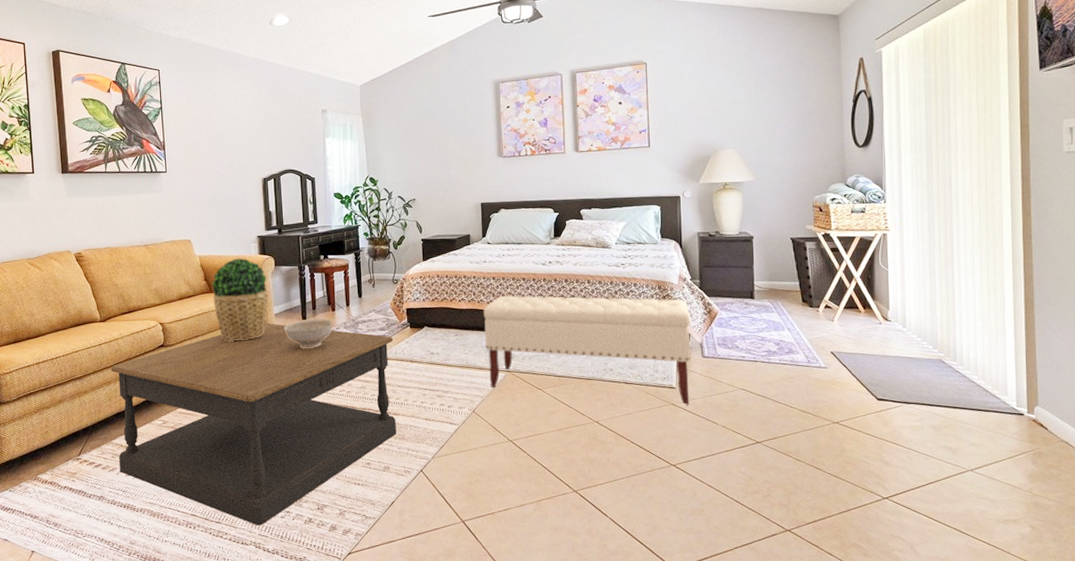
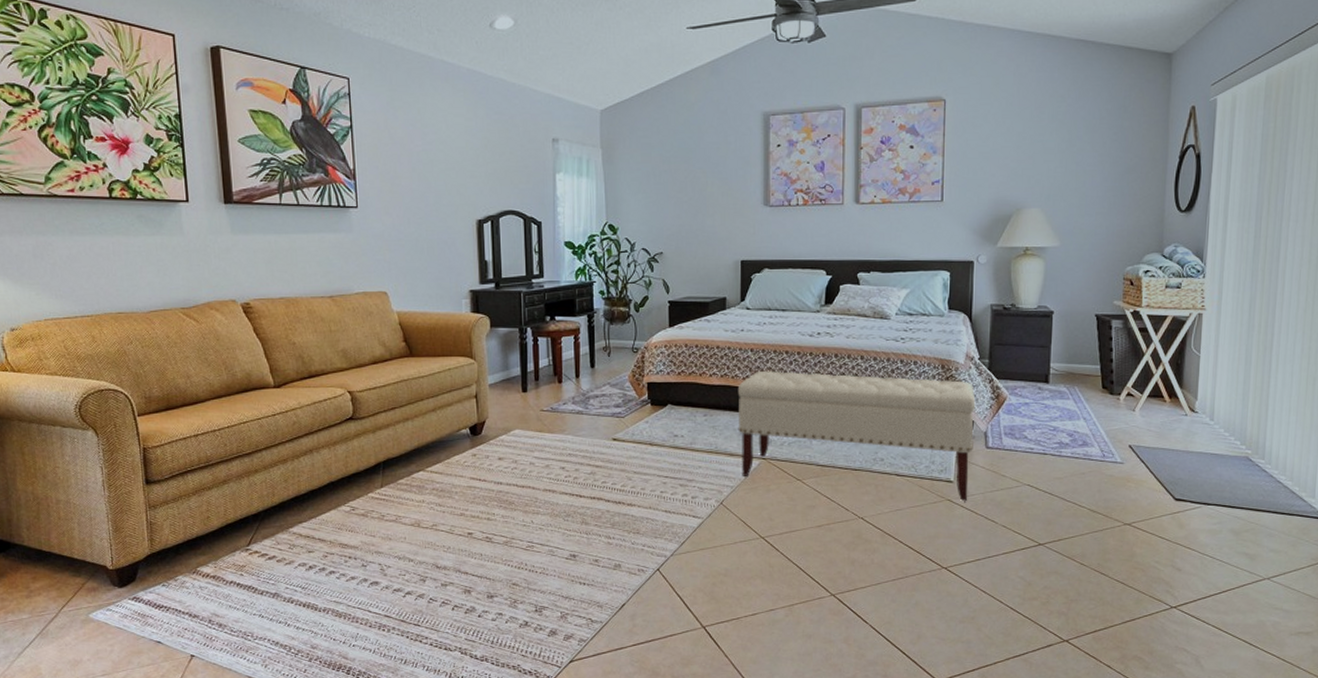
coffee table: present [110,322,397,526] -> none [287,394,631,629]
potted plant: present [211,258,269,343] -> none [412,316,482,417]
decorative bowl: present [284,319,333,349] -> none [500,392,559,427]

